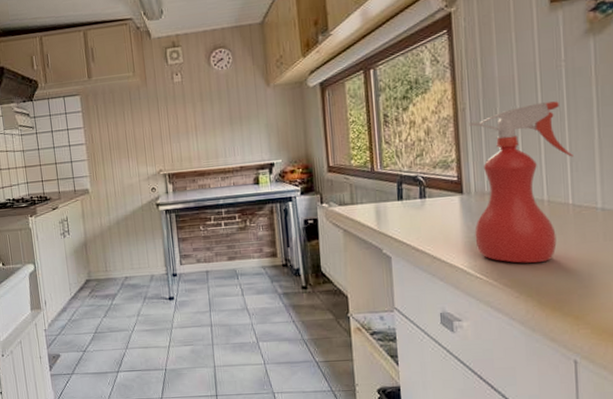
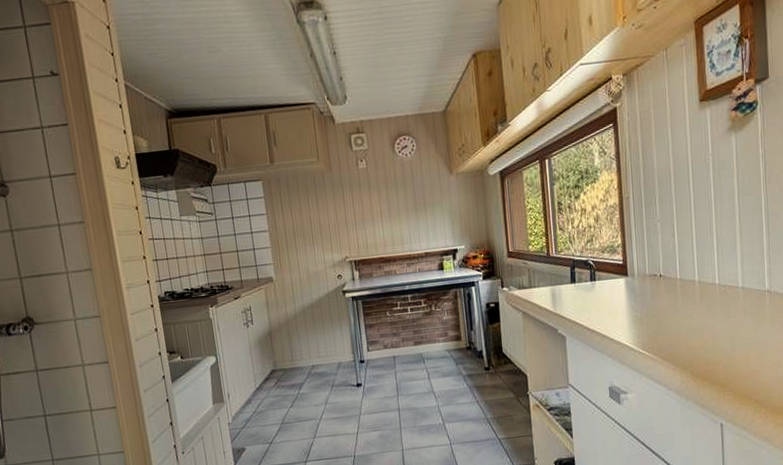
spray bottle: present [469,101,573,263] -> none [632,191,719,339]

